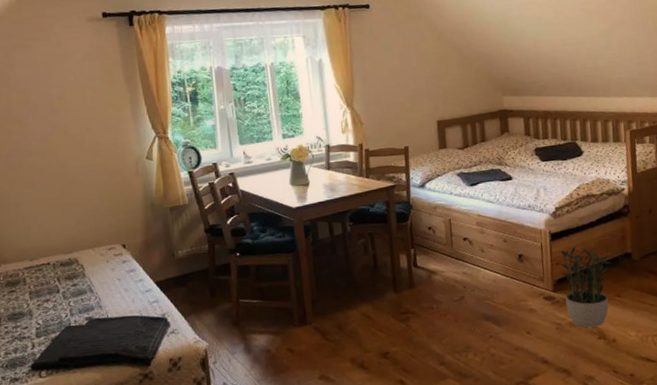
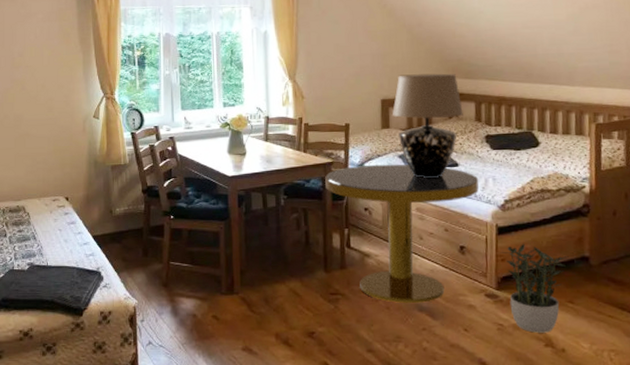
side table: none [388,181,532,315] -> present [325,164,479,303]
table lamp: none [448,92,514,194] -> present [391,73,463,178]

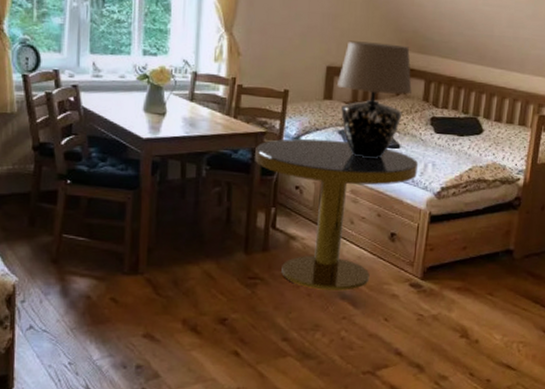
potted plant: present [500,243,569,333] -> none [429,233,495,324]

